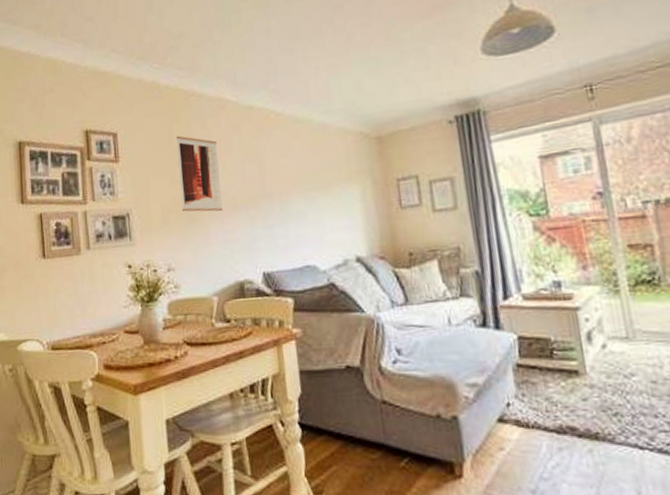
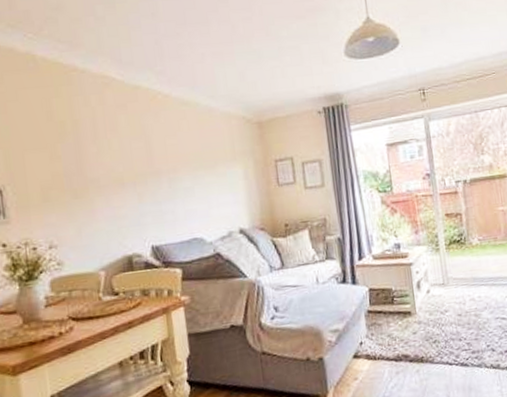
wall art: present [177,136,224,212] -> none [56,111,110,189]

